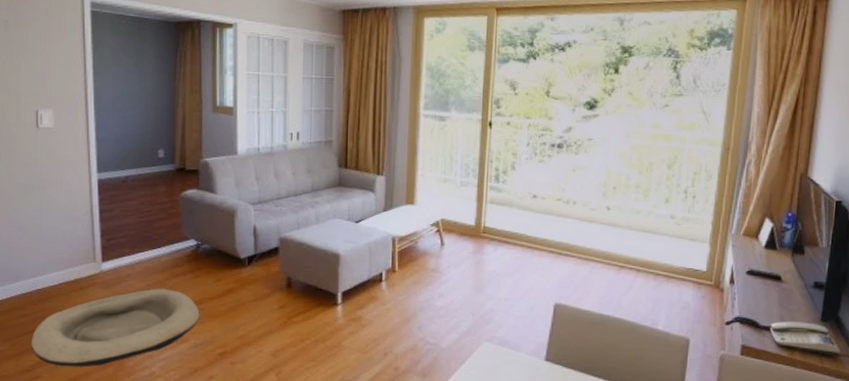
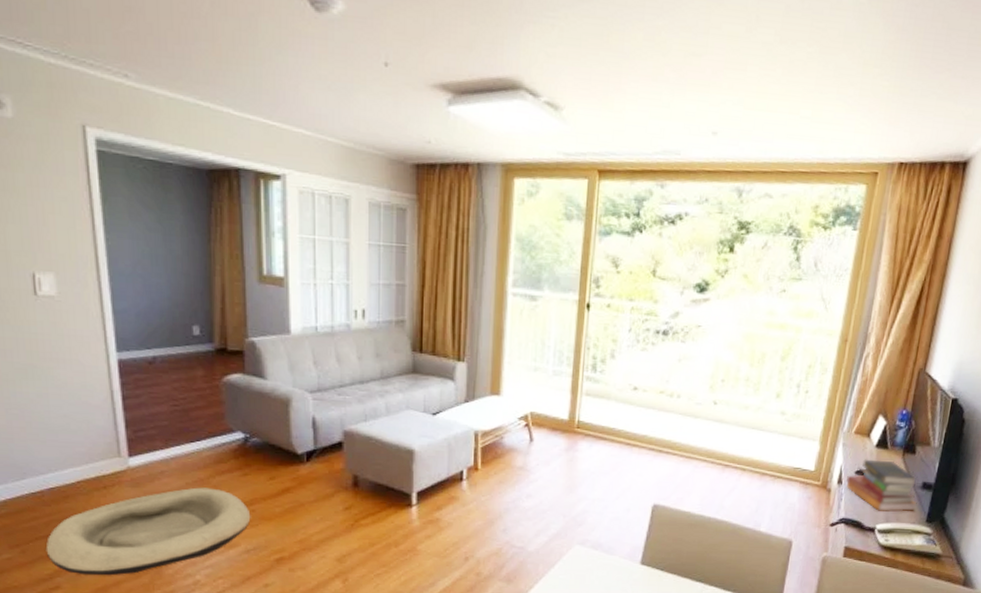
books: none [738,260,810,310] -> present [846,459,917,511]

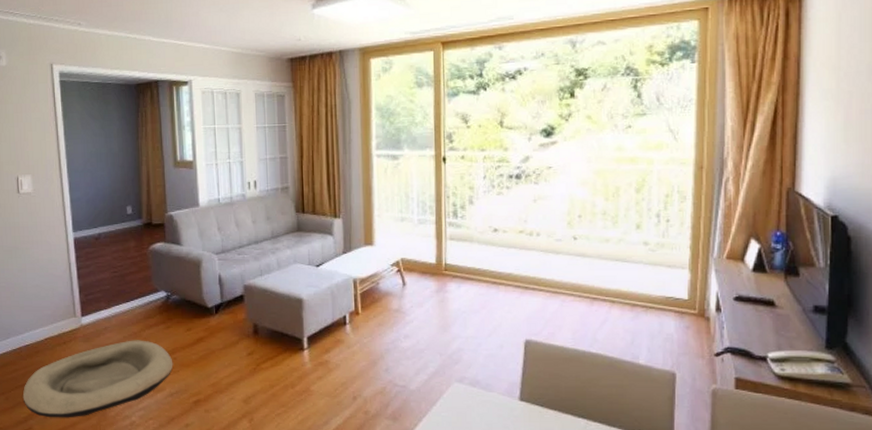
books: present [846,459,917,511] -> none [726,284,811,338]

